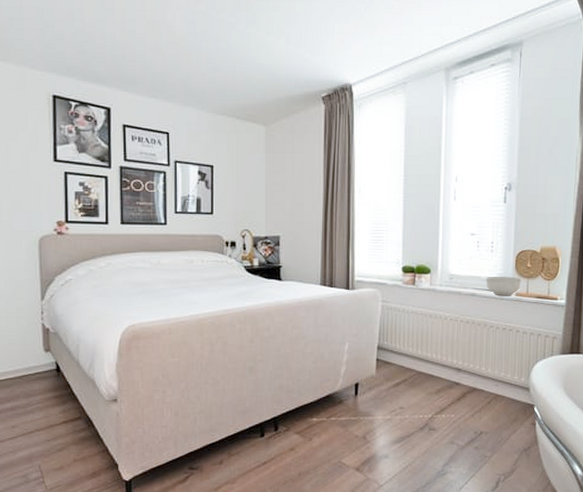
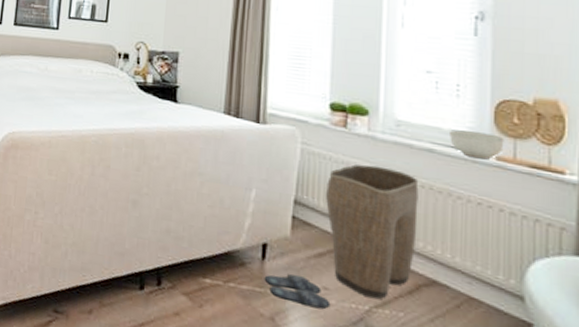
slippers: none [357,403,405,424] -> present [264,274,331,309]
laundry basket: none [401,311,465,408] -> present [326,164,419,299]

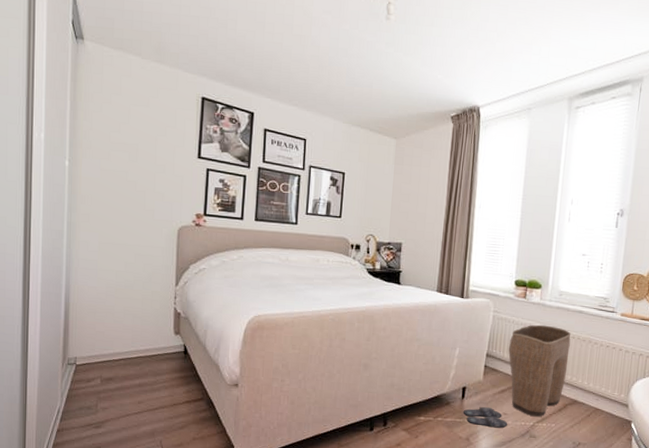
bowl: present [448,130,504,160] -> none [593,296,627,316]

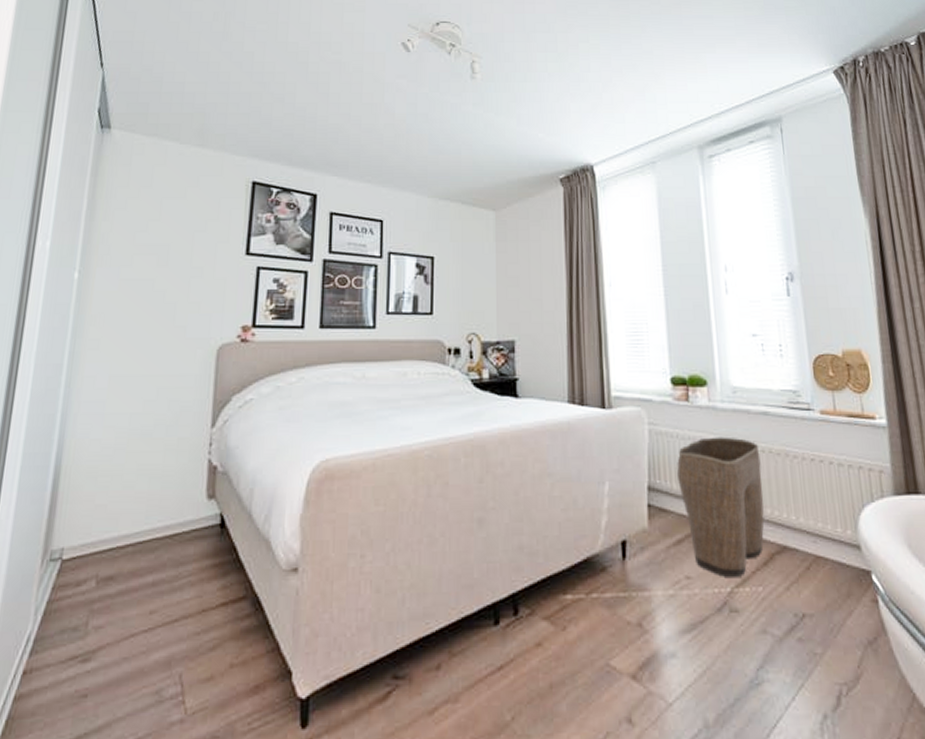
slippers: present [463,407,508,428] -> none [627,570,695,602]

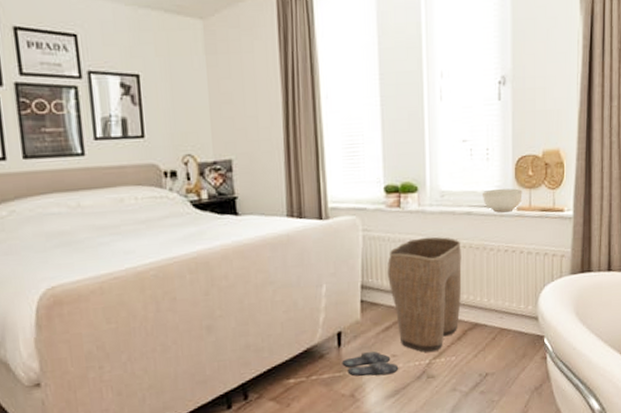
slippers: none [627,570,695,602] -> present [342,351,399,376]
bowl: none [778,389,825,415] -> present [481,188,523,213]

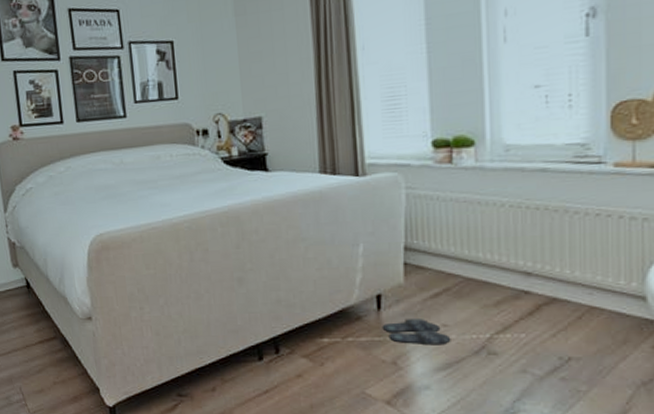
laundry basket: present [388,236,462,352] -> none [436,196,534,325]
bowl: present [481,188,523,213] -> none [561,140,622,170]

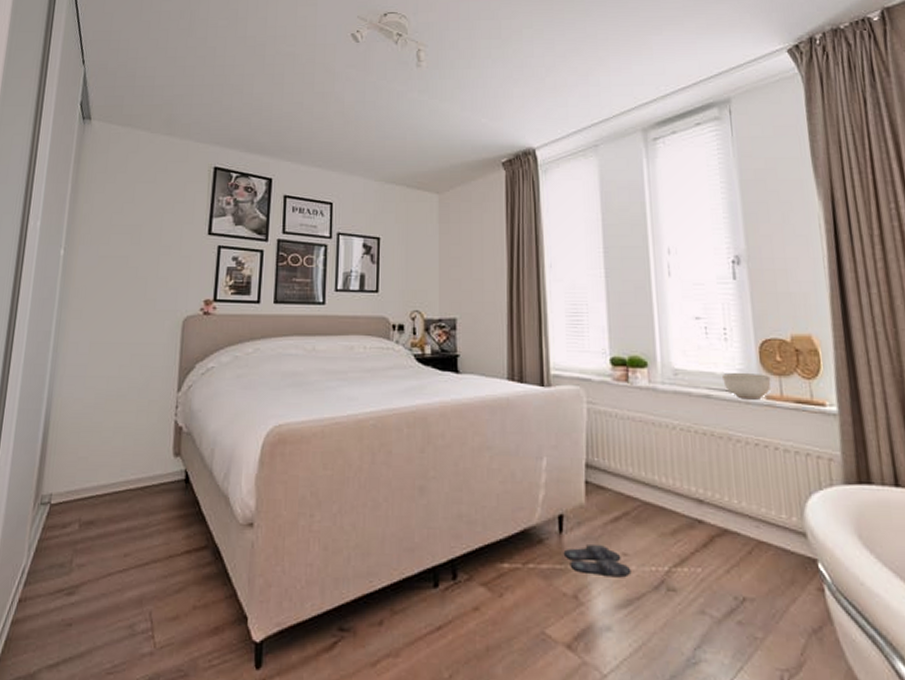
bowl: none [561,140,622,170] -> present [721,373,771,400]

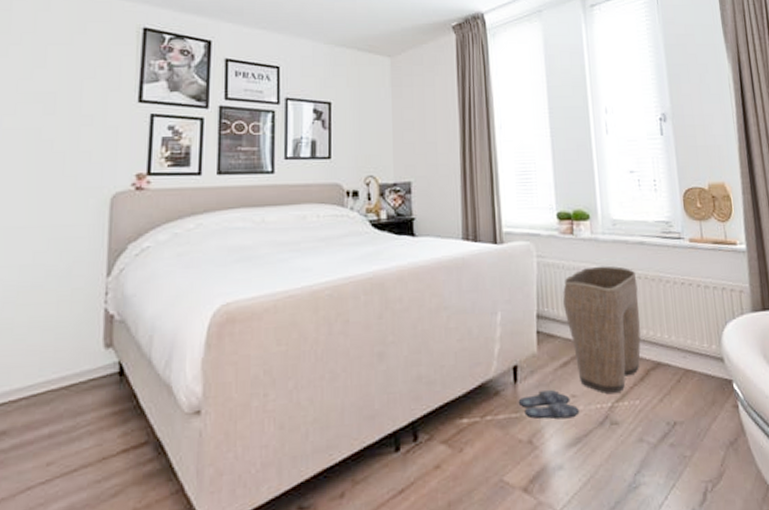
laundry basket: none [615,418,705,557] -> present [563,266,641,394]
bowl: present [721,373,771,400] -> none [652,220,693,244]

